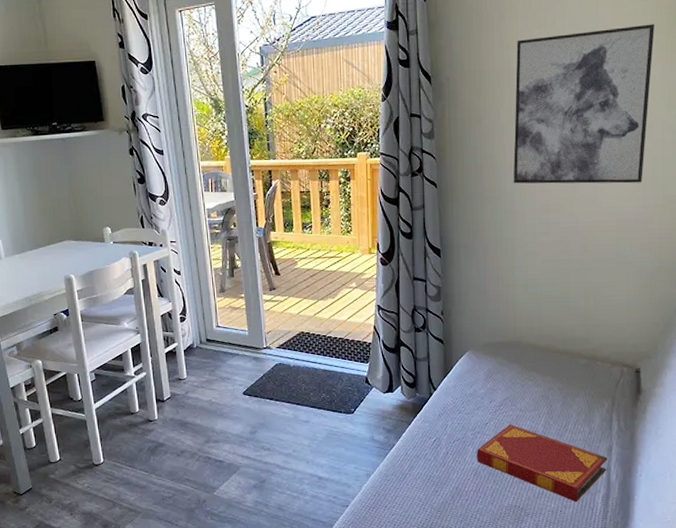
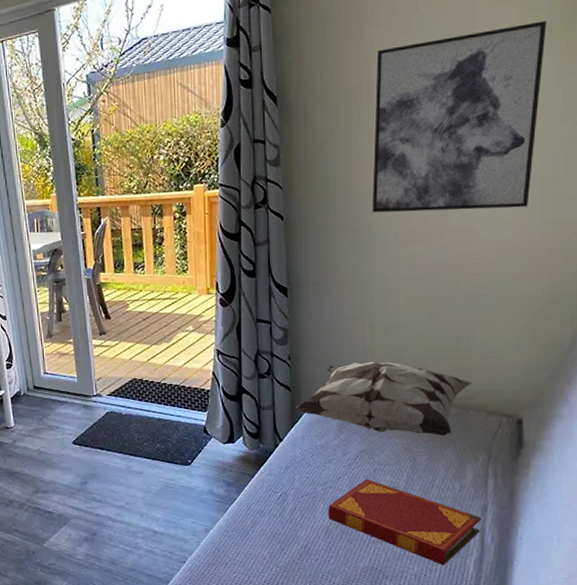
decorative pillow: none [448,317,599,384] -> present [296,361,473,435]

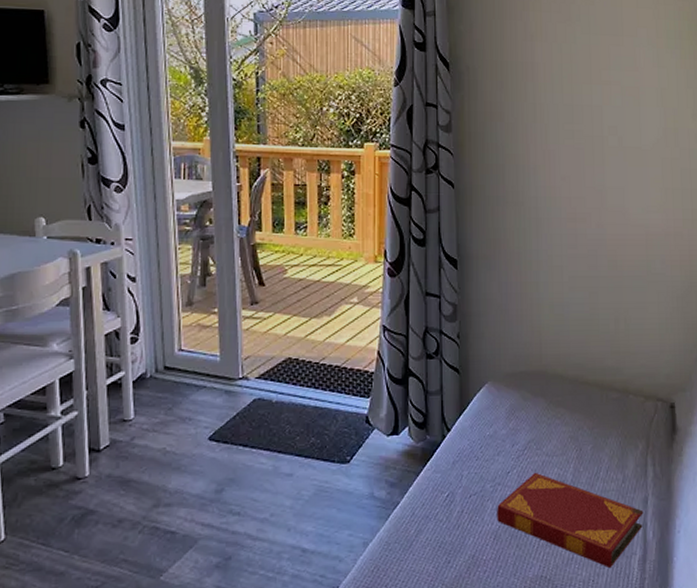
decorative pillow: present [296,361,473,435] -> none [464,341,631,422]
wall art: present [371,20,547,213] -> none [537,28,678,194]

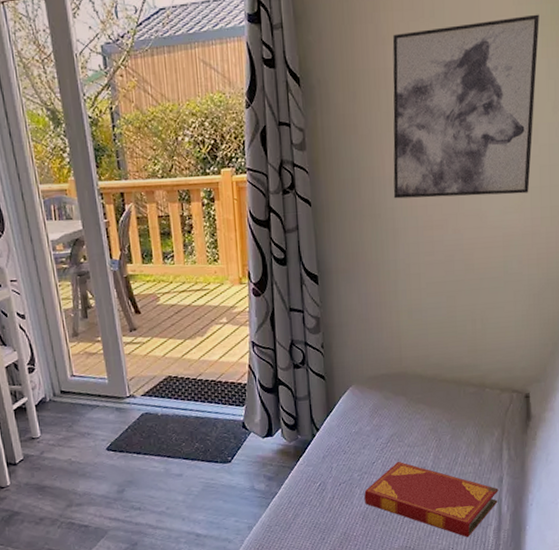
wall art: none [537,28,678,194] -> present [392,14,539,199]

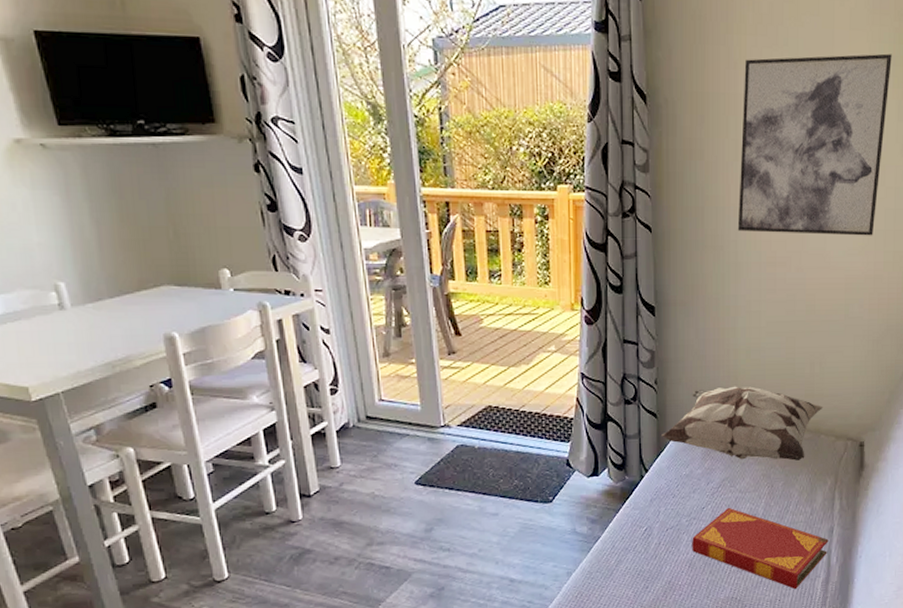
decorative pillow: none [330,345,487,416] -> present [662,386,824,461]

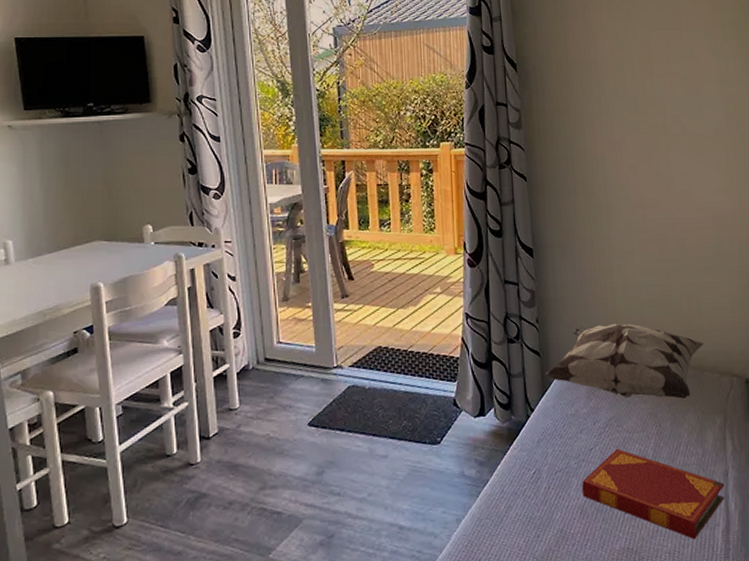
wall art: present [737,53,892,236] -> none [601,20,736,178]

